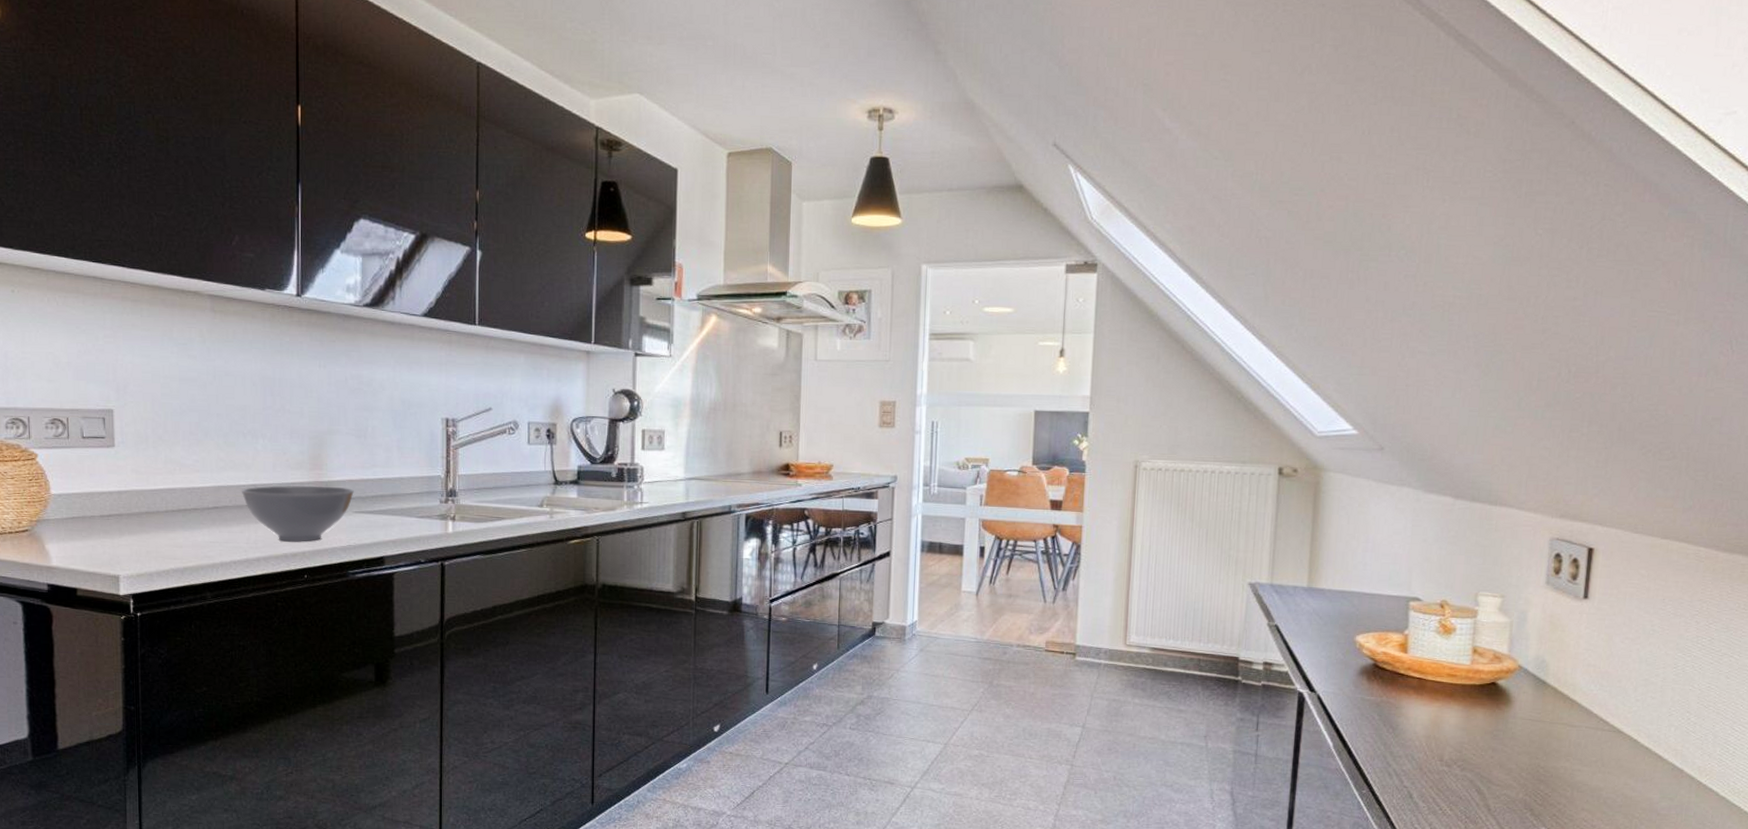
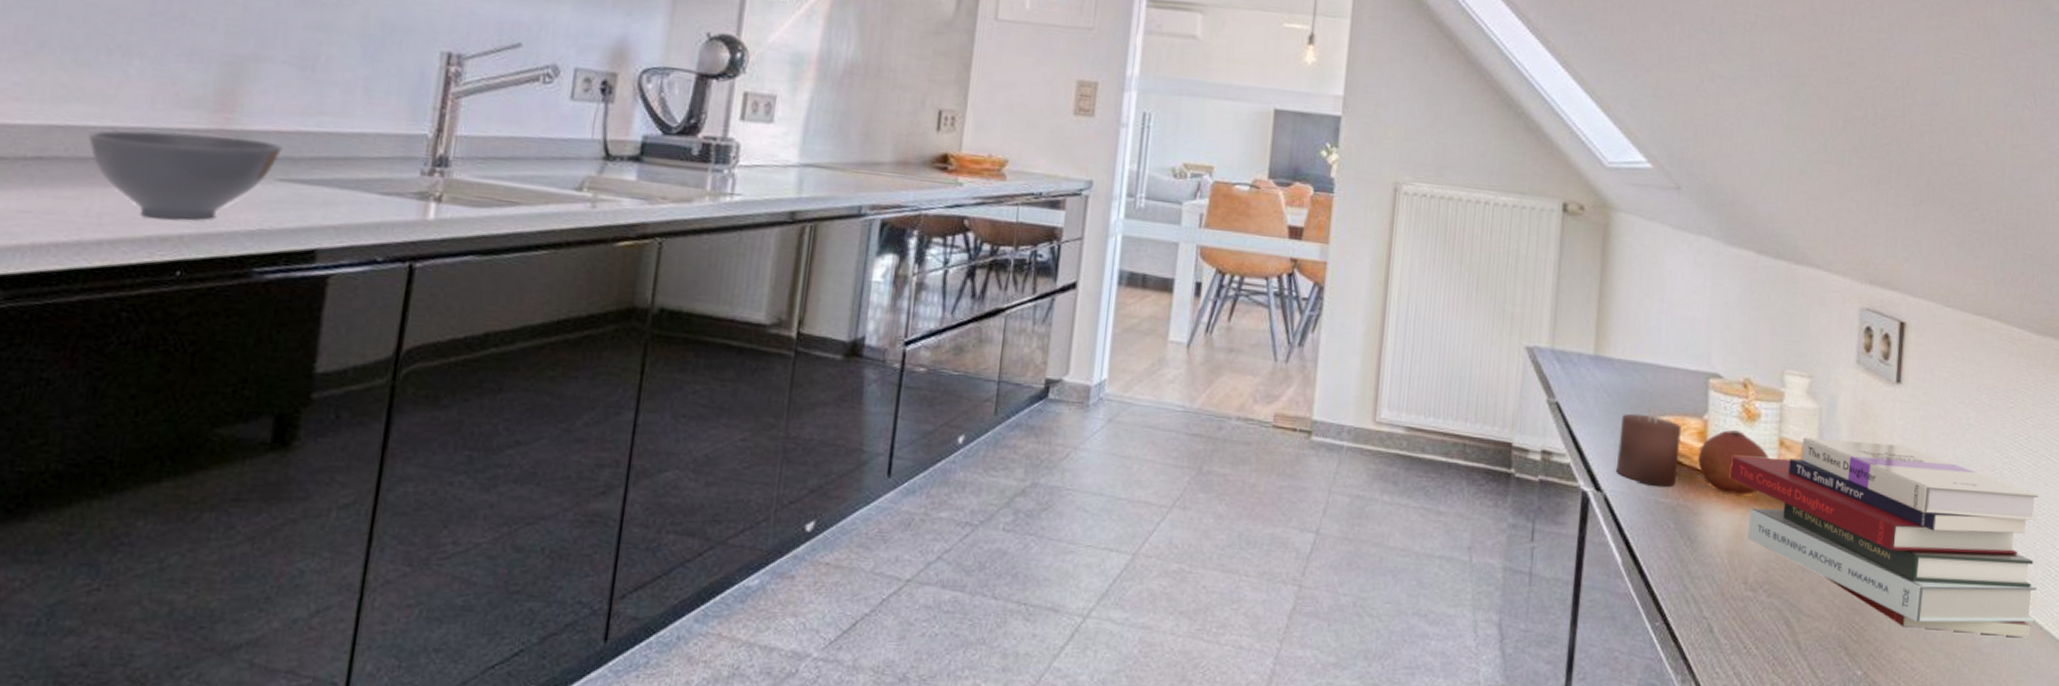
candle: none [1328,624,1385,687] -> present [1616,404,1682,487]
fruit: none [1399,642,1464,692] -> present [1698,430,1770,494]
books: none [1428,645,1720,802] -> present [1730,437,2039,638]

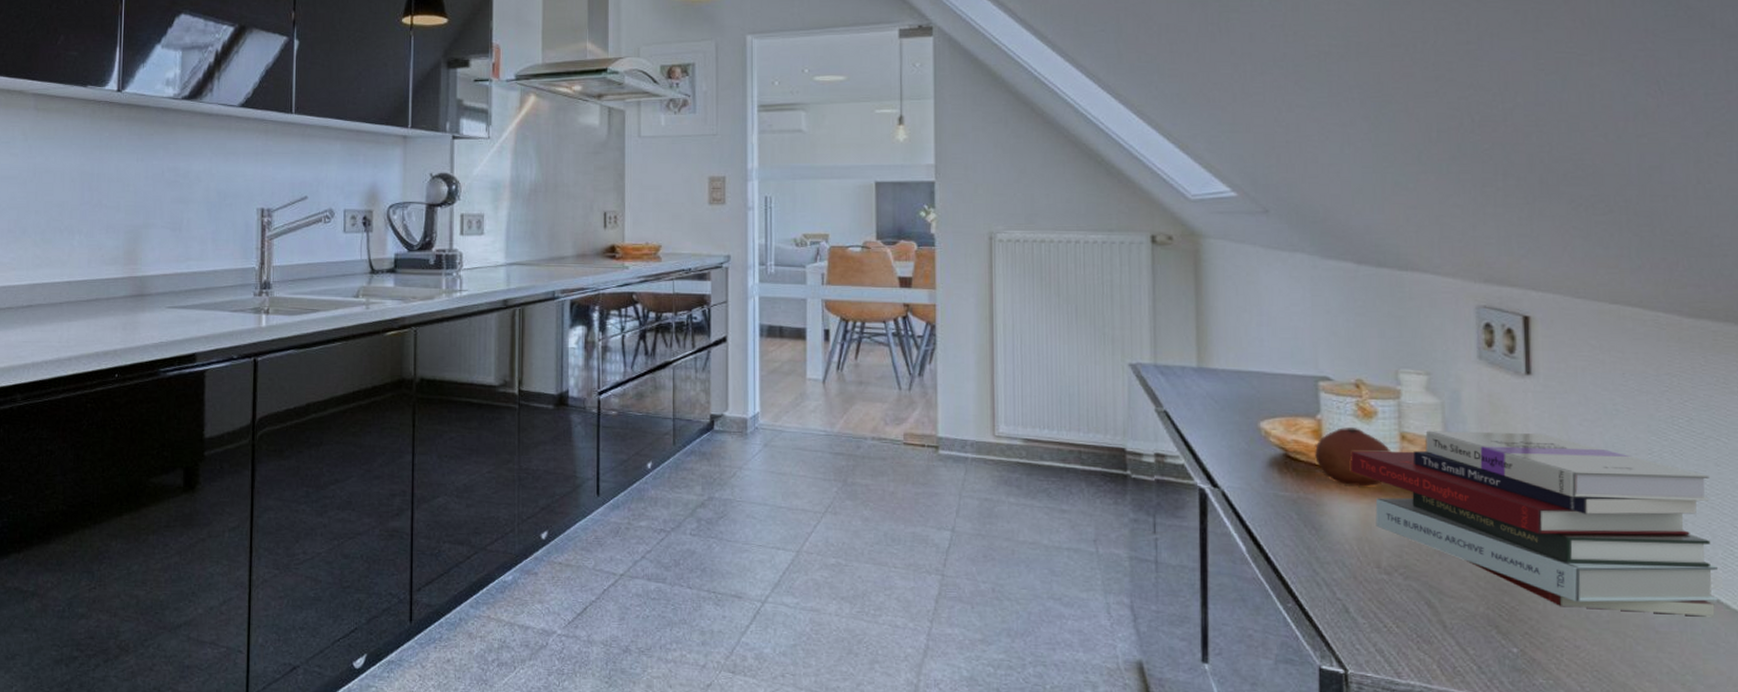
bowl: present [87,130,282,220] -> none [55,281,168,340]
candle: present [1616,404,1682,487] -> none [1231,408,1295,481]

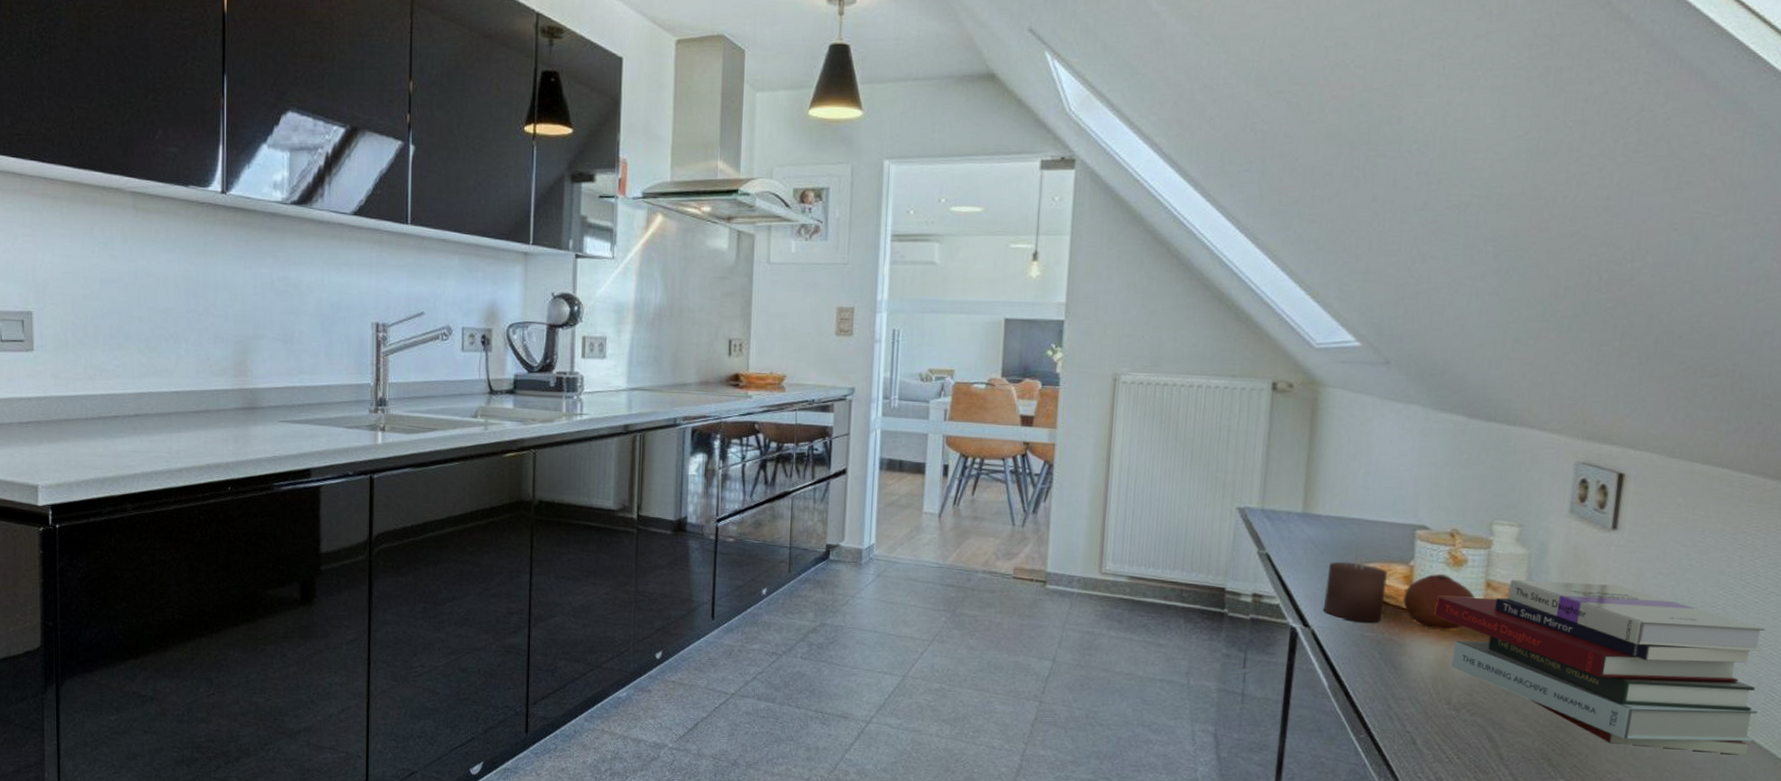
candle: none [1231,408,1295,481] -> present [1324,553,1388,623]

